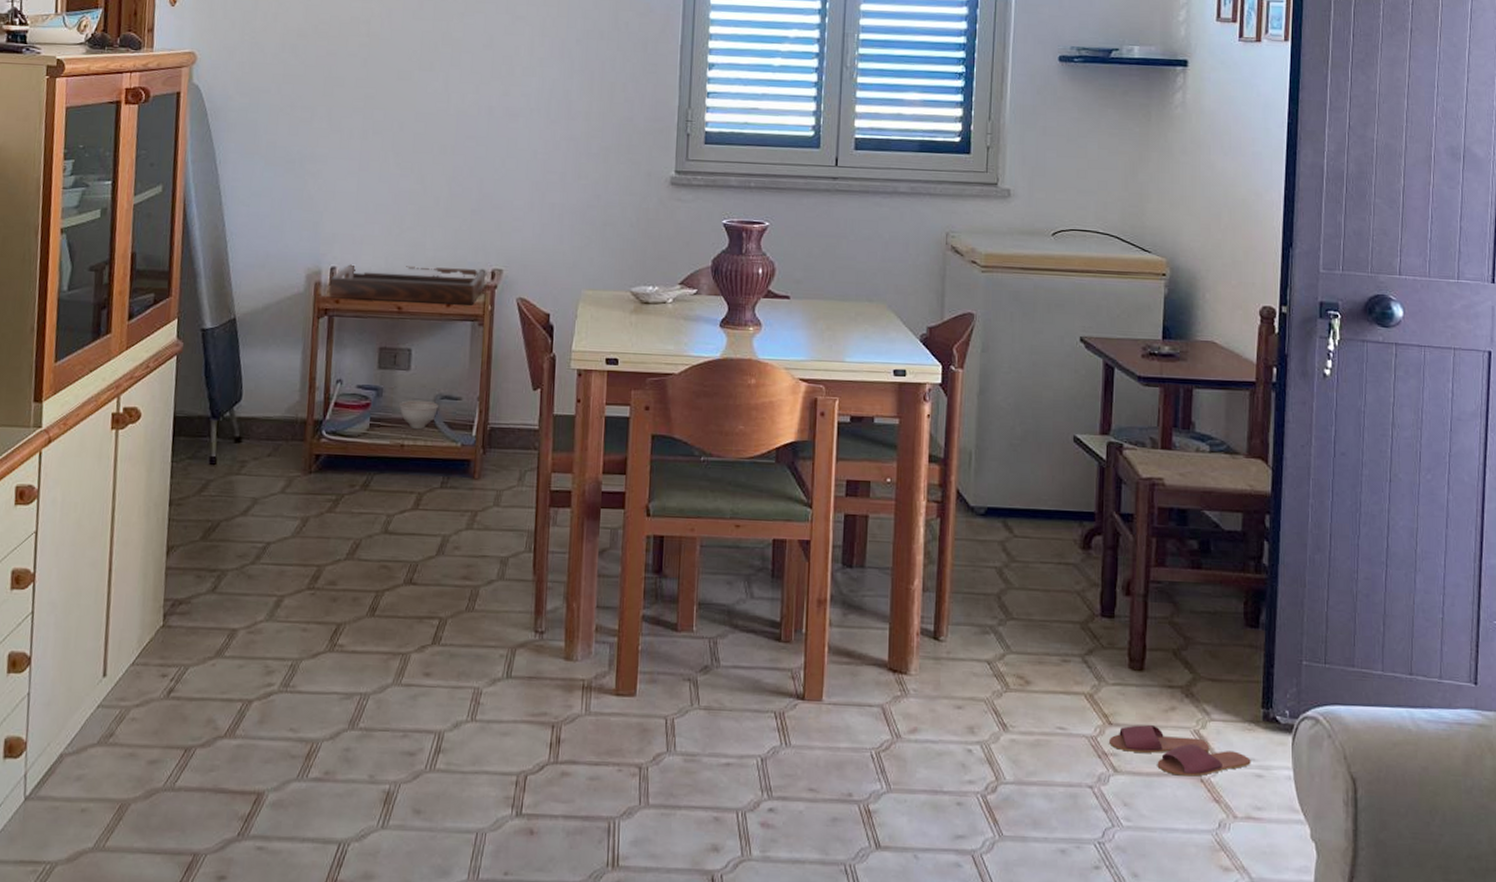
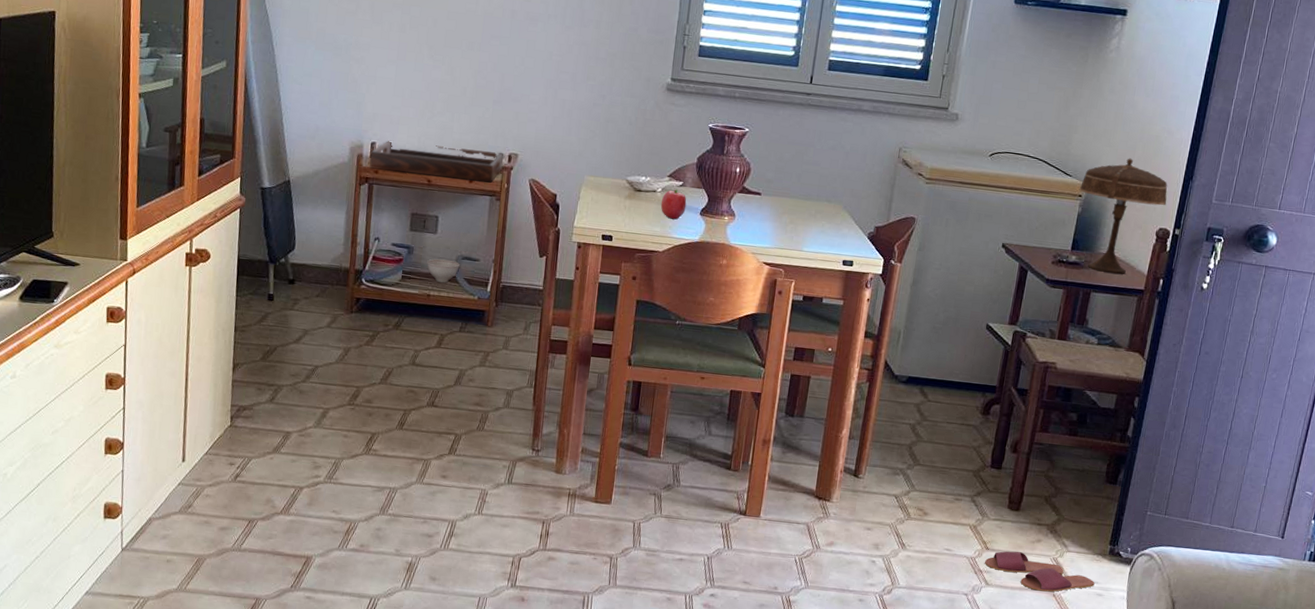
fruit: none [672,298,703,335] -> present [660,189,687,220]
table lamp: none [1161,227,1267,364] -> present [1079,158,1168,274]

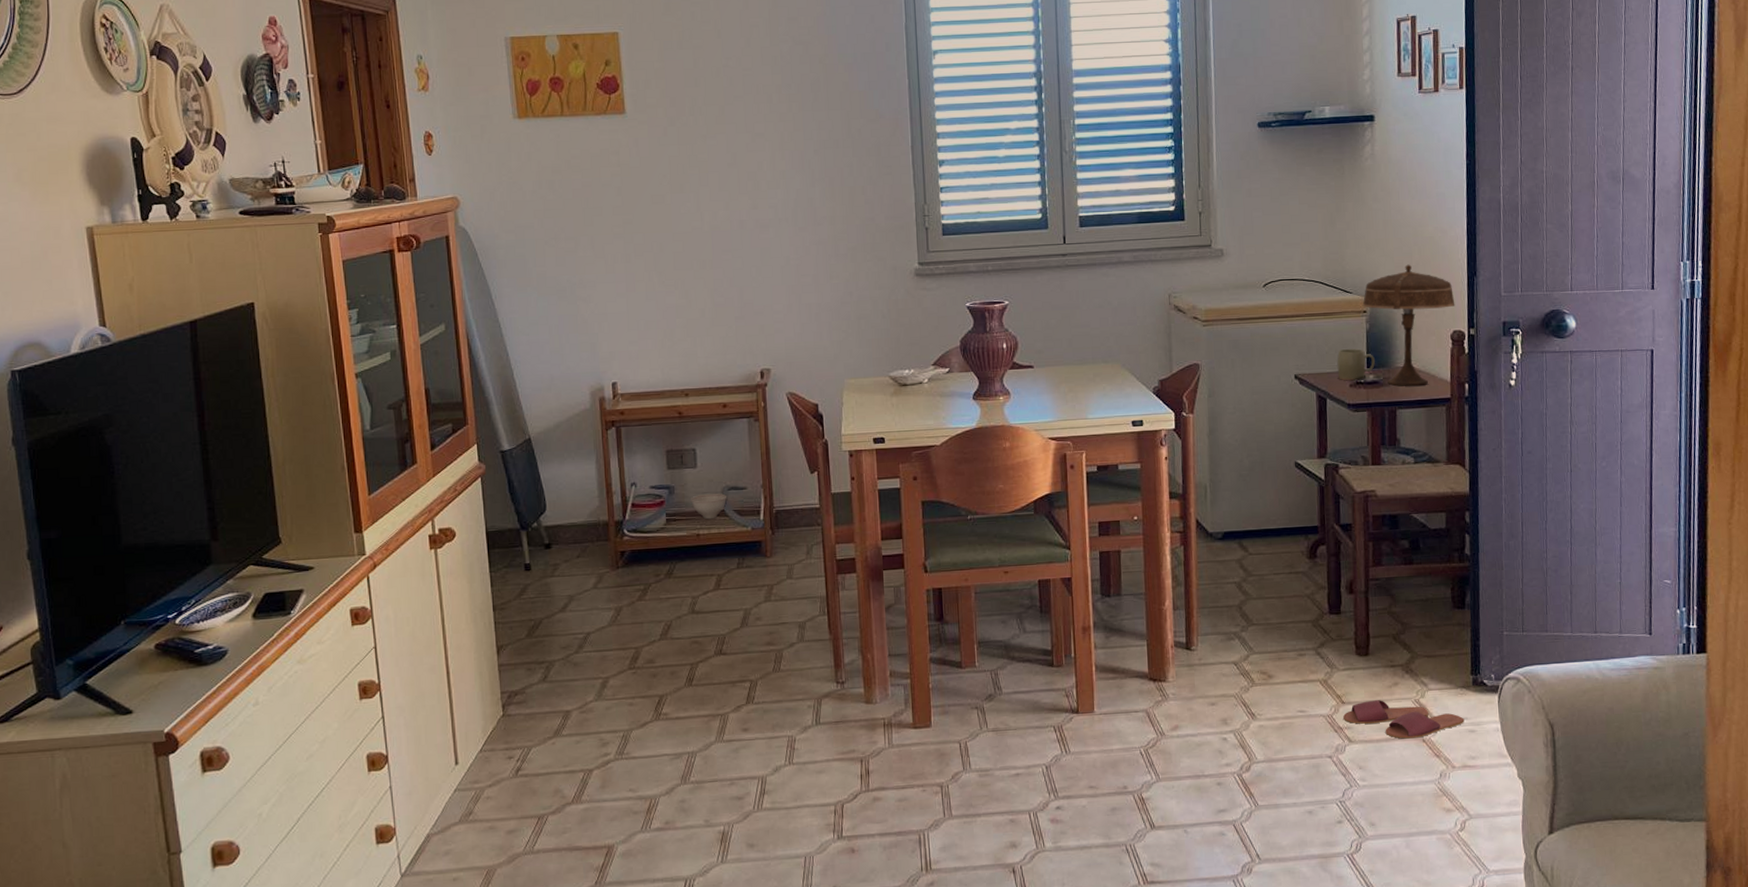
serving tray: present [369,141,503,183] -> none [613,370,755,411]
fruit: present [660,189,687,220] -> none [929,377,957,409]
mug: none [1042,227,1081,259] -> present [1336,349,1375,381]

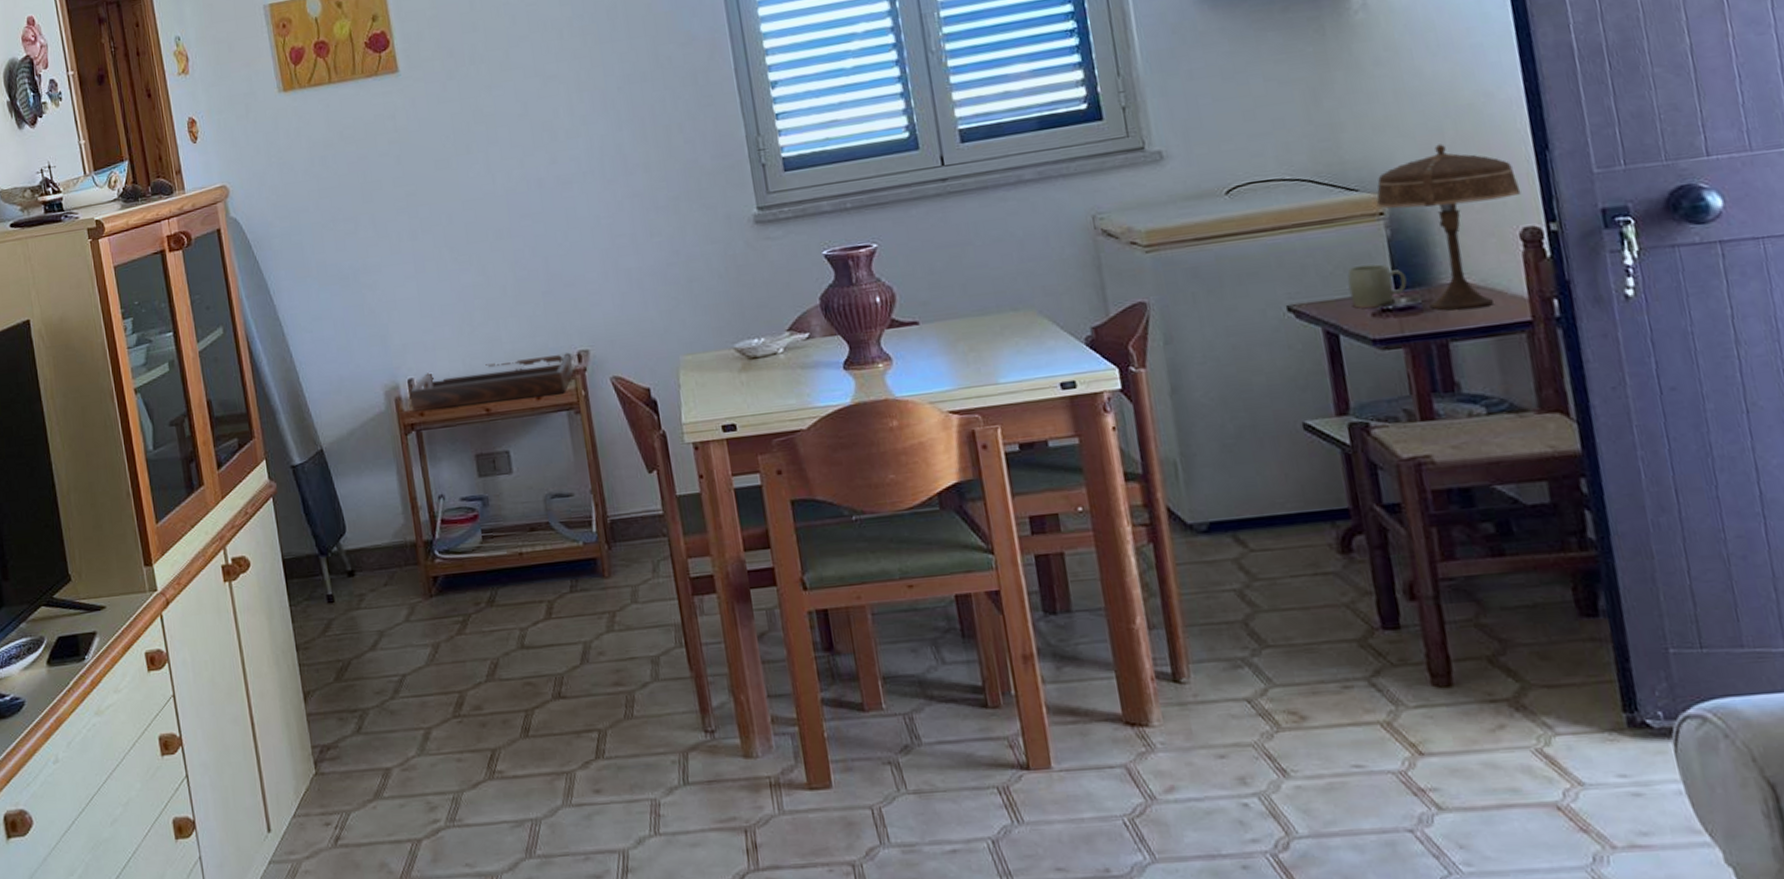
serving tray: none [613,370,755,411] -> present [410,354,573,412]
bowl: present [691,493,728,520] -> none [508,502,551,535]
slippers: present [1343,700,1464,739] -> none [1424,750,1623,806]

